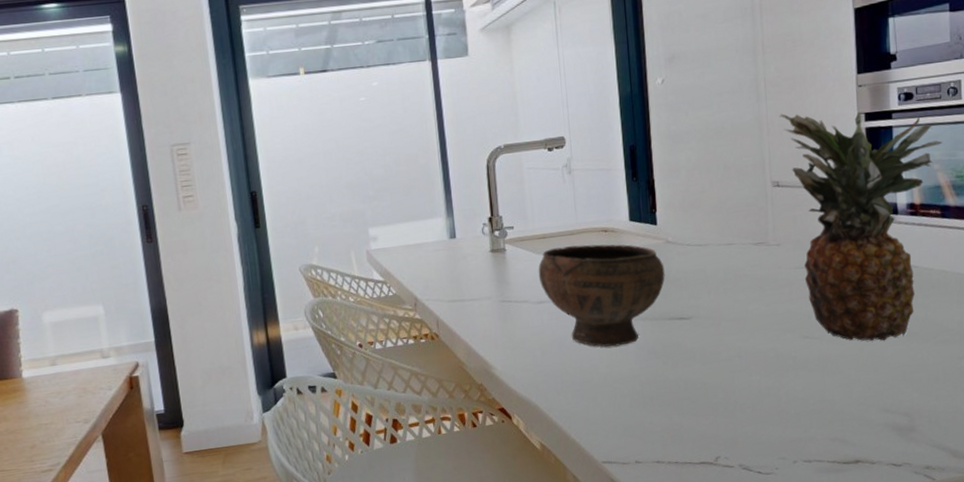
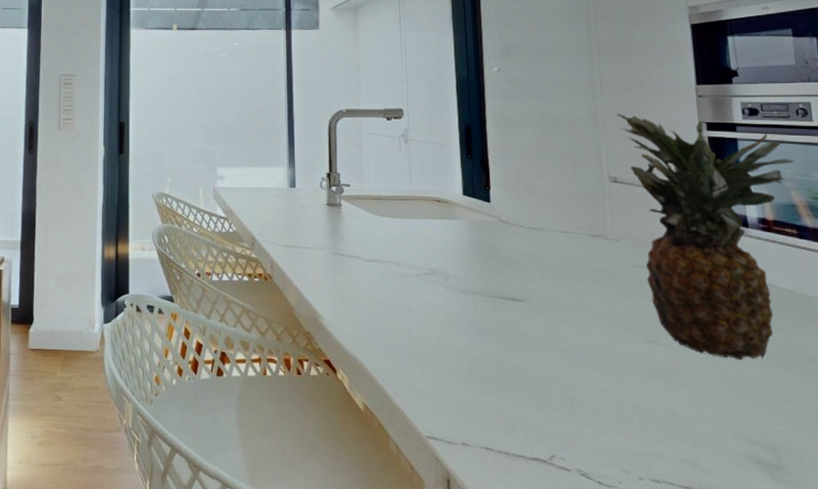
bowl: present [538,244,665,347] -> none [371,210,498,317]

